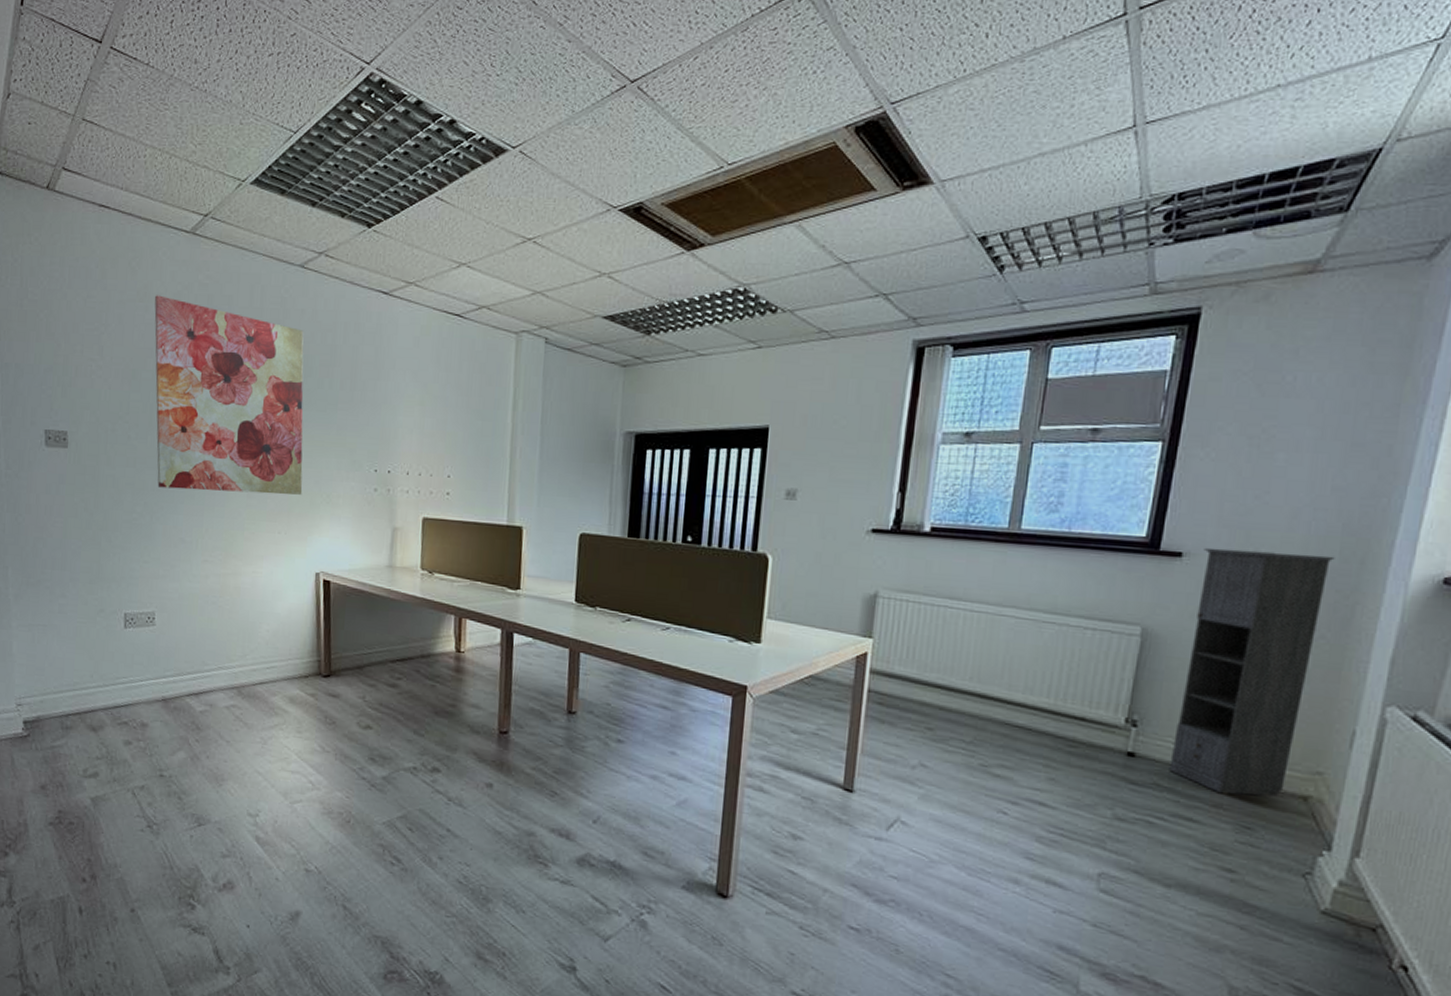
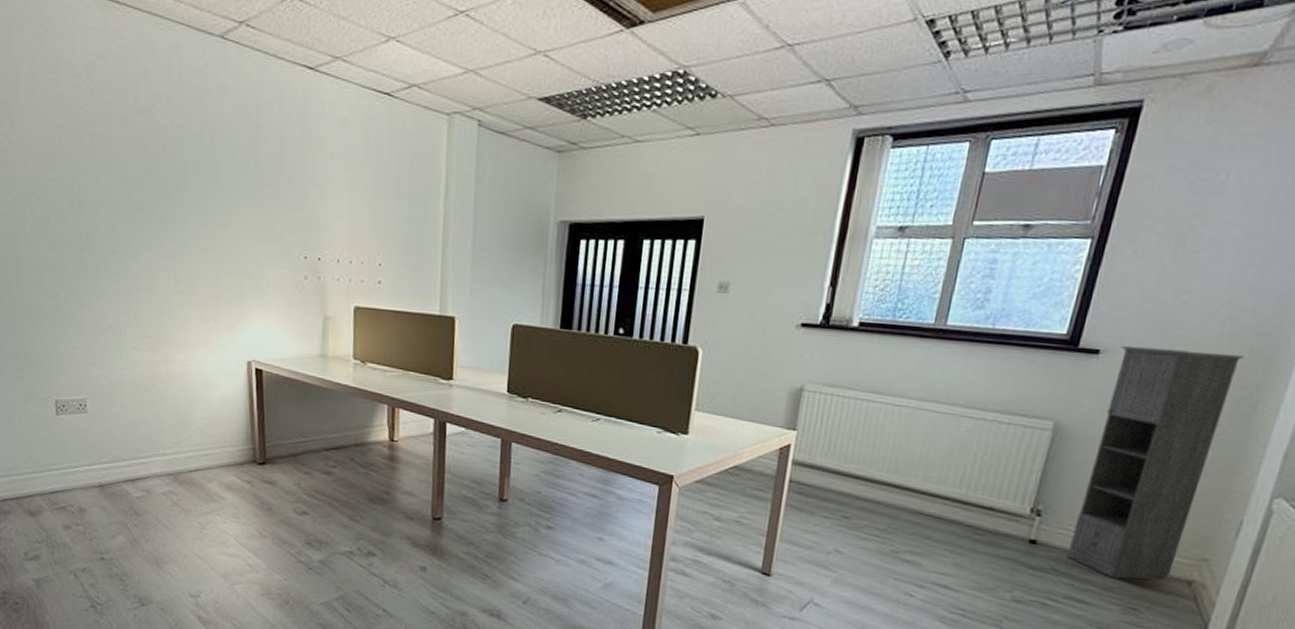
wall art: present [154,295,304,495] -> none [65,65,231,282]

